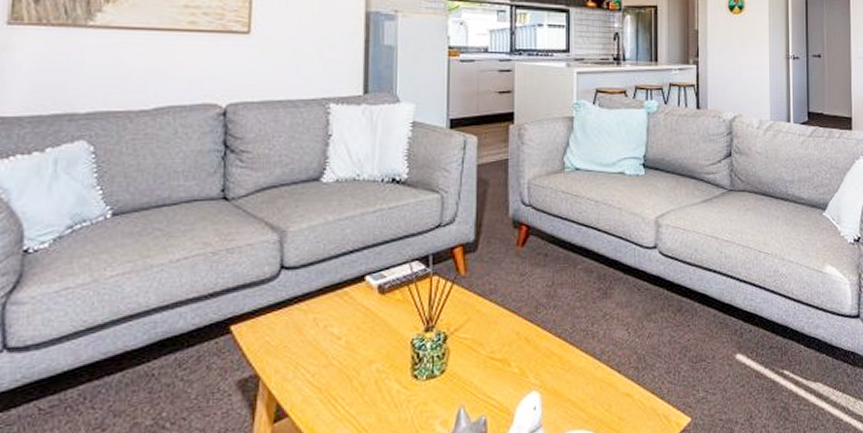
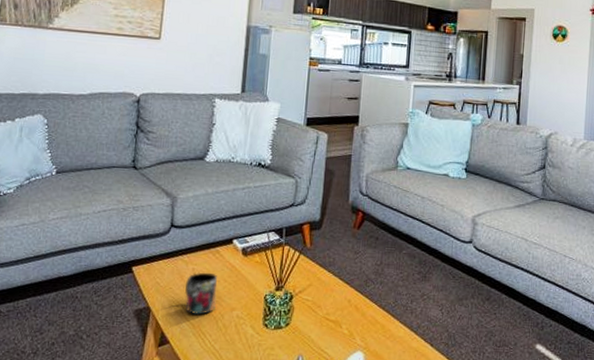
mug: none [306,320,348,376] -> present [185,272,217,315]

